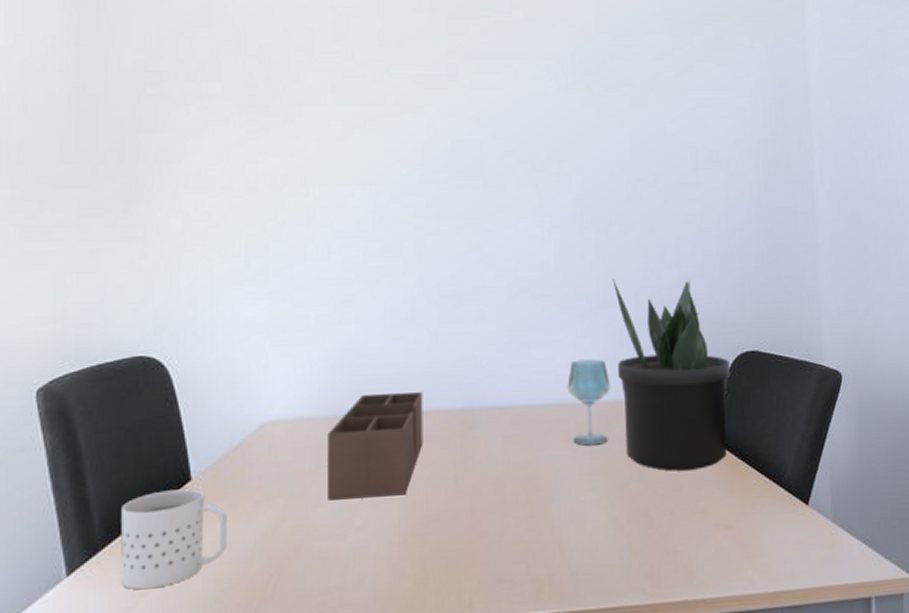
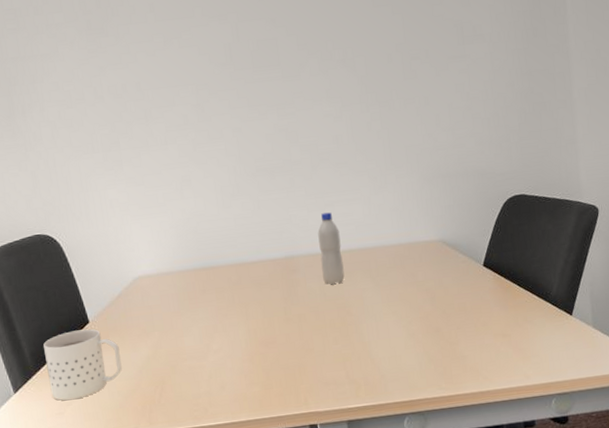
desk organizer: present [327,392,423,501] -> none [184,247,257,332]
water bottle: none [507,355,536,449] -> present [318,212,345,285]
wine glass: present [567,359,610,446] -> none [366,211,403,280]
planter: present [612,278,731,471] -> none [397,140,502,295]

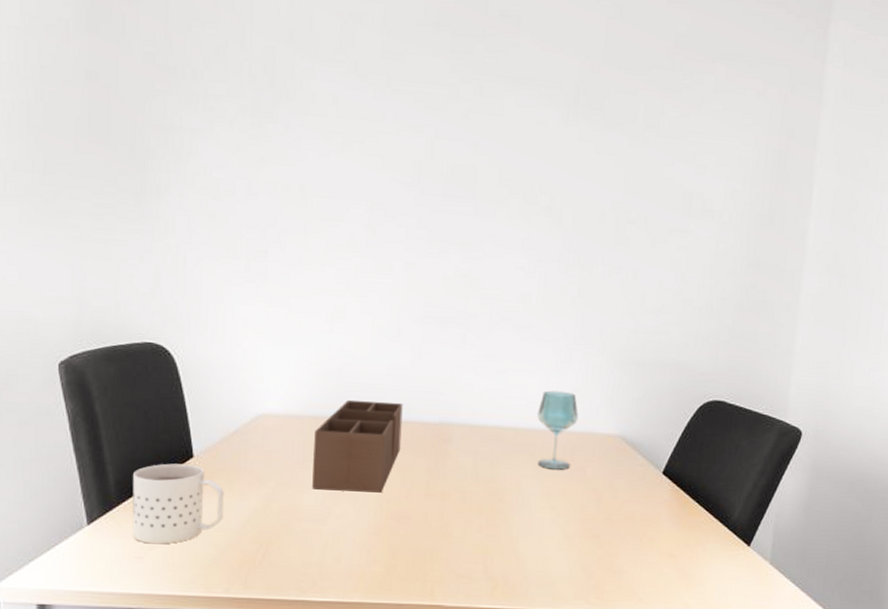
desk organizer: none [184,247,257,332] -> present [312,399,403,493]
water bottle: present [318,212,345,285] -> none [478,380,508,465]
wine glass: none [366,211,403,280] -> present [537,390,579,470]

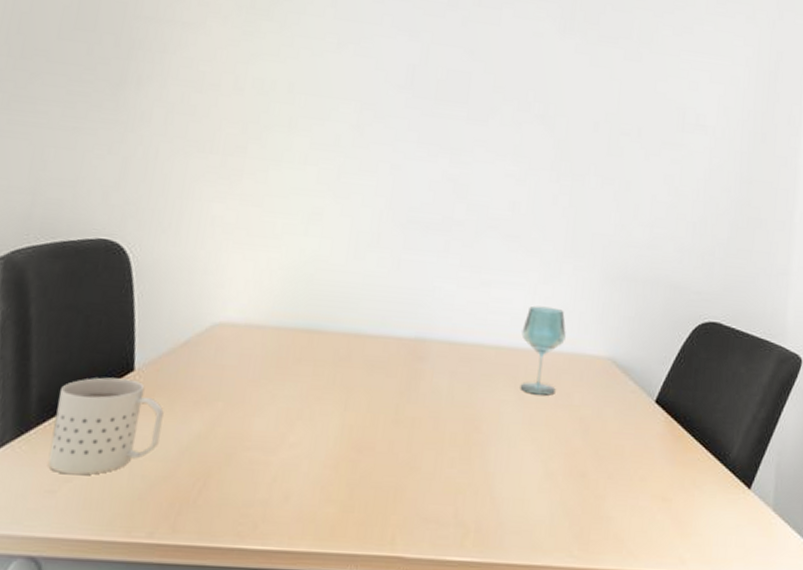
desk organizer: present [312,399,403,493] -> none [265,309,377,418]

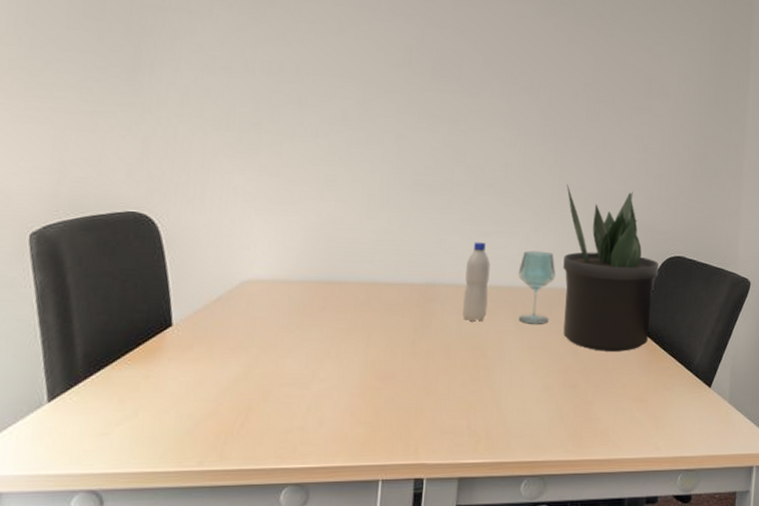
mug: present [47,377,164,476] -> none [98,333,203,419]
water bottle: none [455,292,490,387] -> present [462,242,491,322]
planter: none [572,228,690,436] -> present [563,184,659,351]

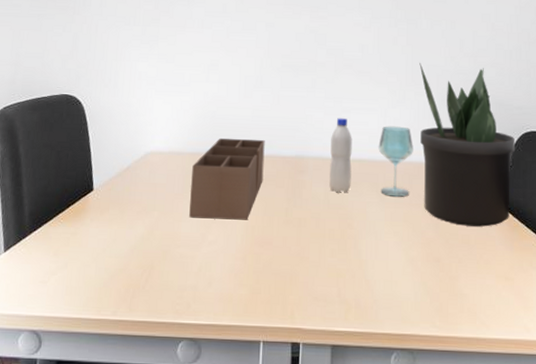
desk organizer: none [296,263,391,354] -> present [189,137,265,220]

